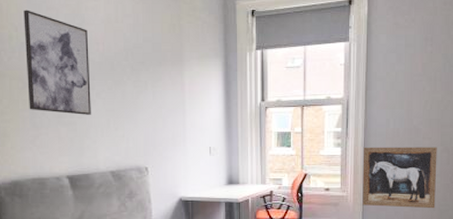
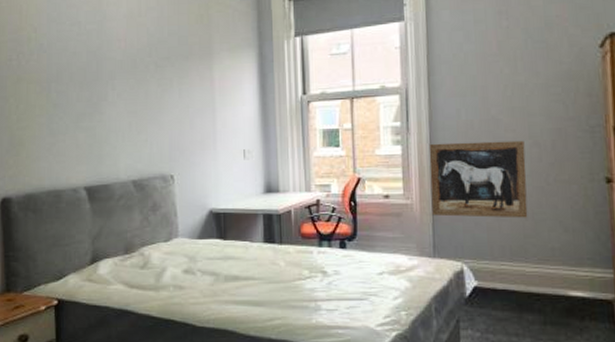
wall art: present [23,9,91,115] -> none [43,9,112,119]

